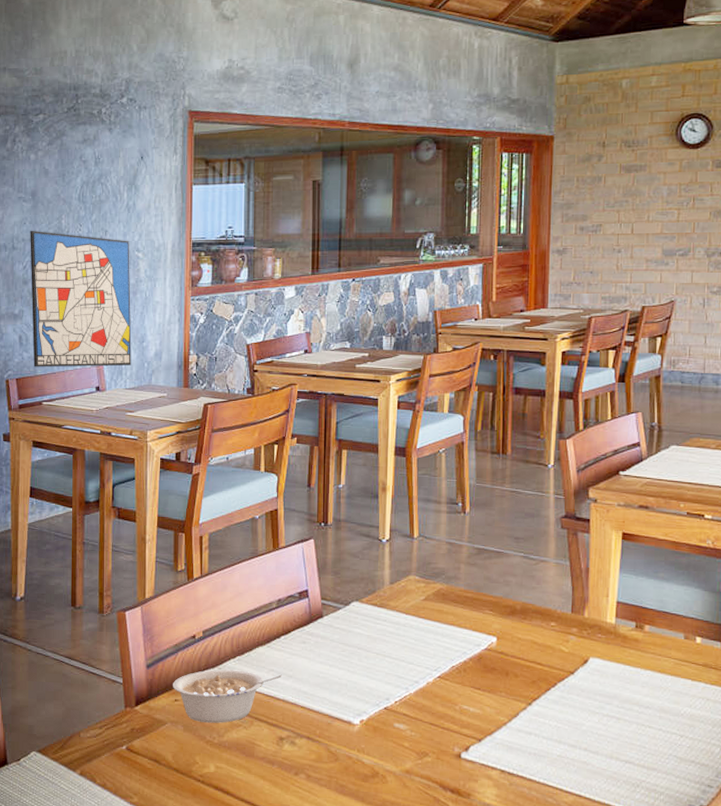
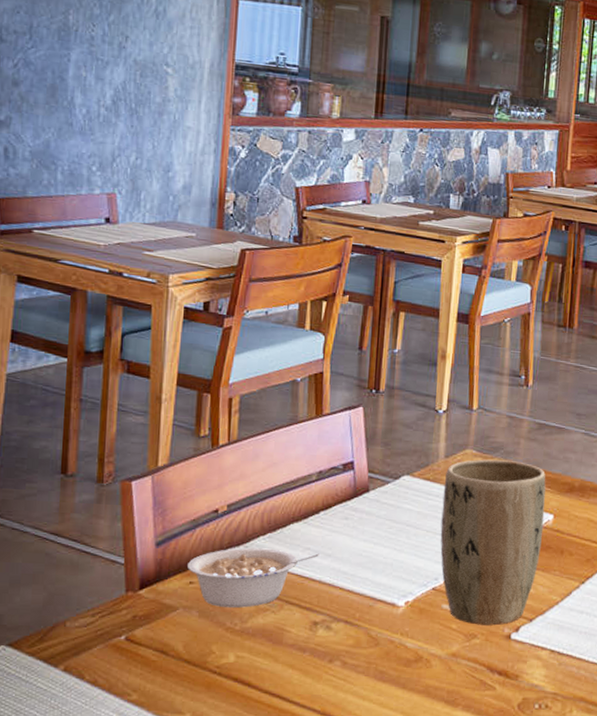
wall art: present [30,230,132,367] -> none [22,21,156,197]
plant pot: none [389,584,488,745] -> present [440,459,546,626]

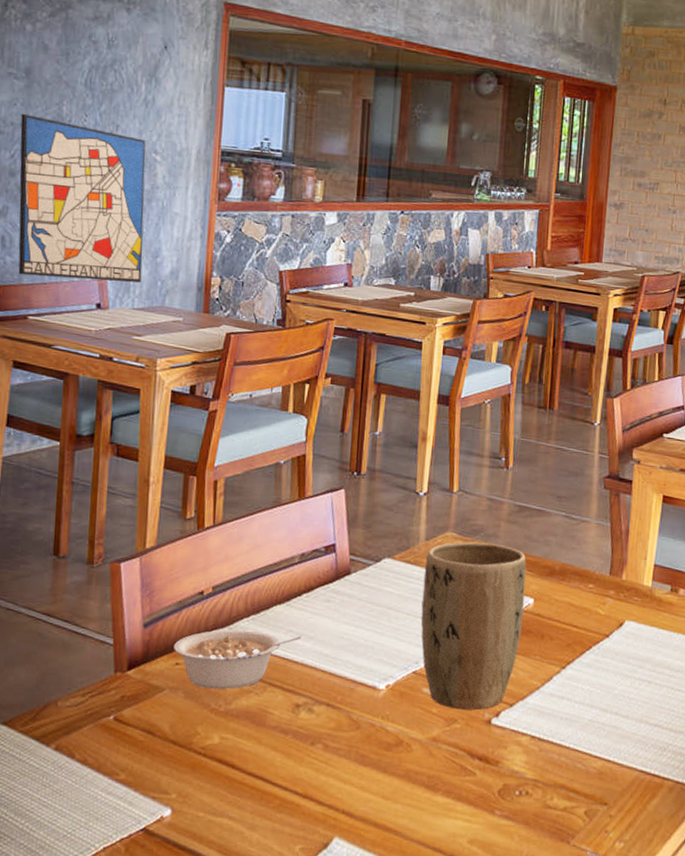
wall art: none [22,21,156,197] -> present [18,113,146,283]

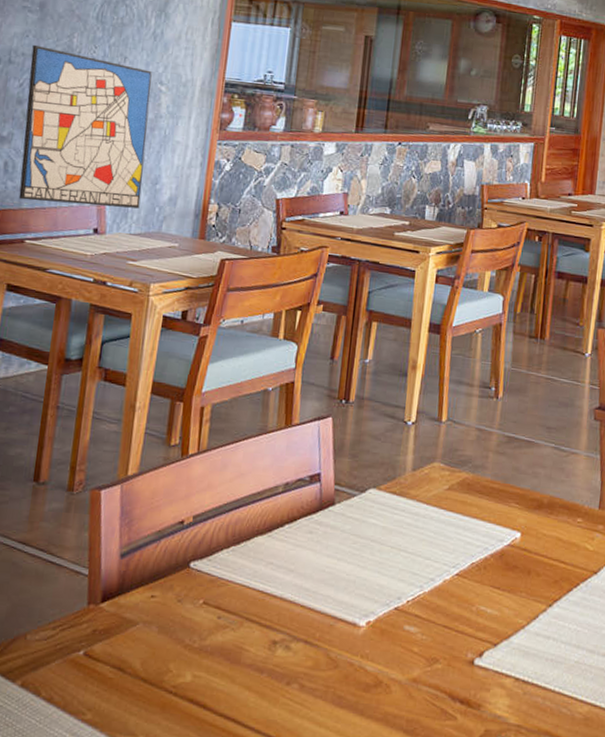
legume: present [174,629,302,689] -> none [150,560,282,624]
plant pot: present [420,542,527,710] -> none [404,473,514,650]

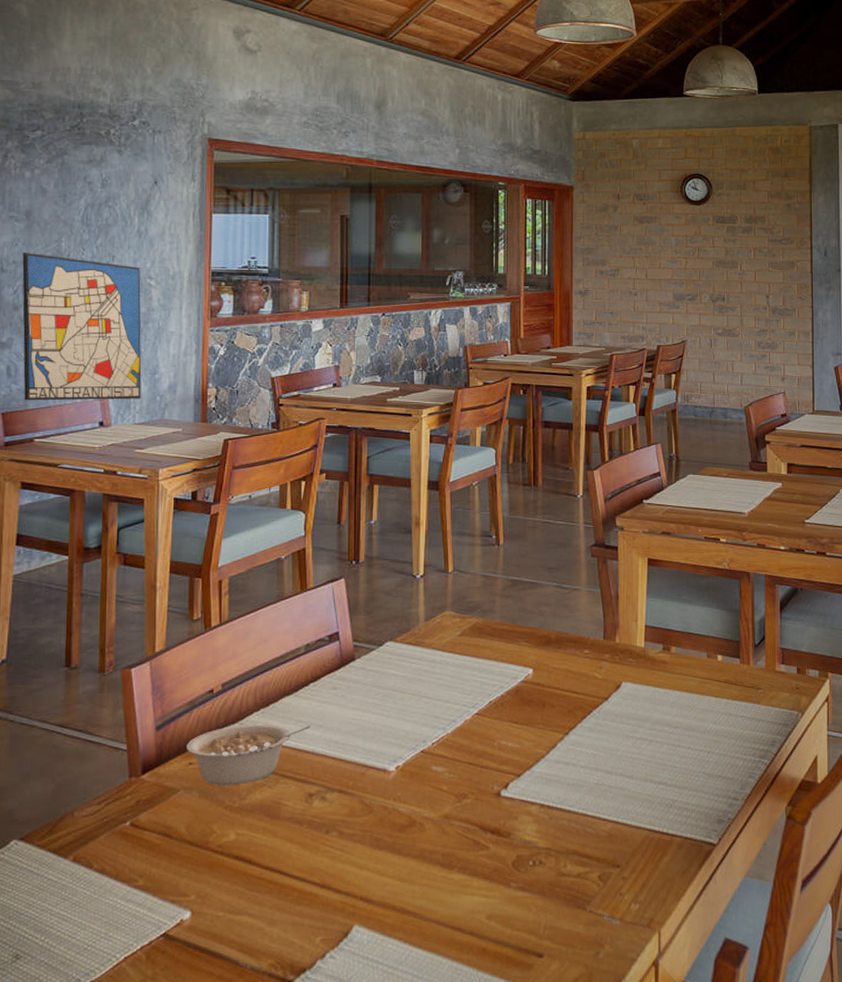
legume: none [150,560,282,624] -> present [187,724,311,786]

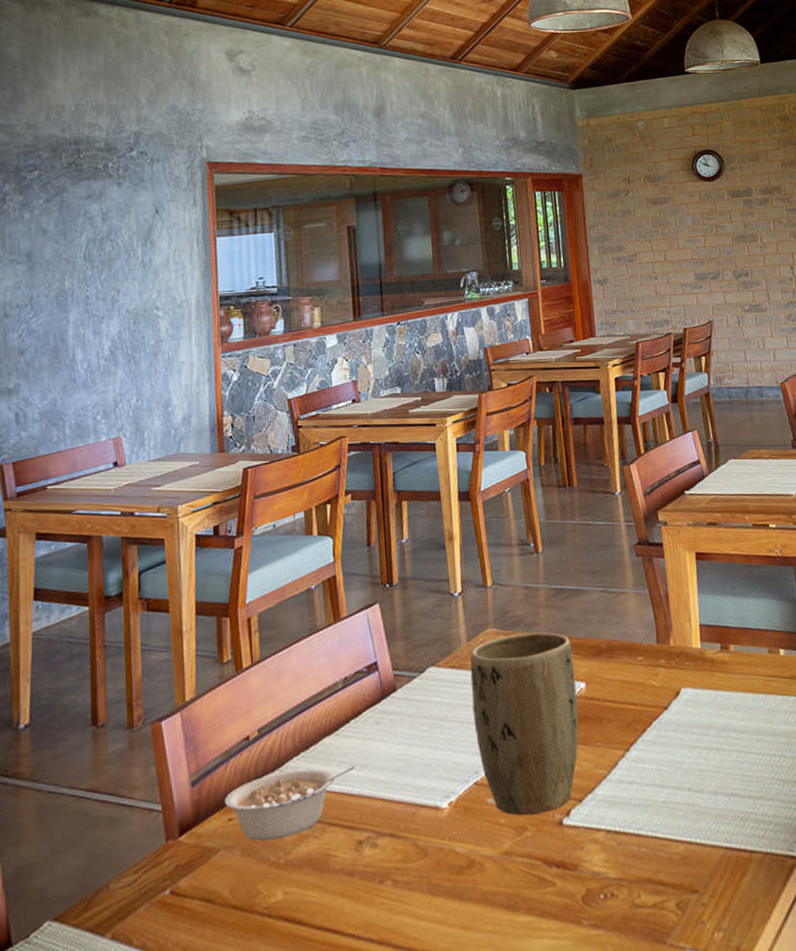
wall art: present [22,252,142,401] -> none [26,294,155,447]
plant pot: none [425,619,524,785] -> present [470,632,579,816]

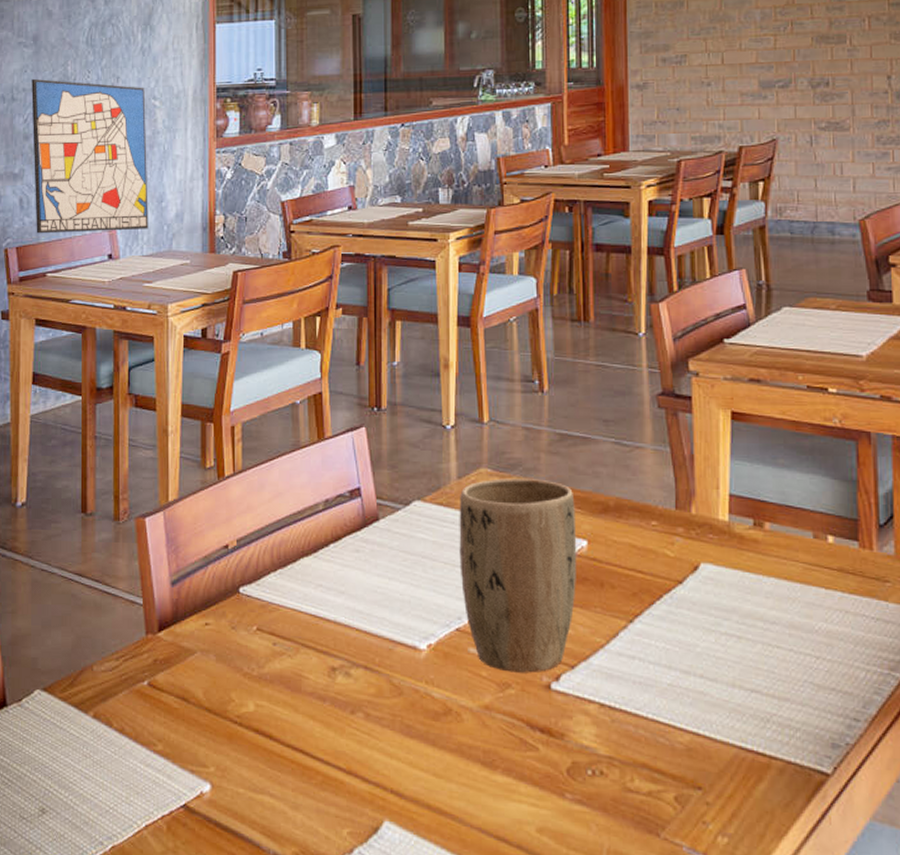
wall art: none [26,294,155,447] -> present [31,78,148,234]
legume: present [225,765,355,842] -> none [202,585,332,651]

